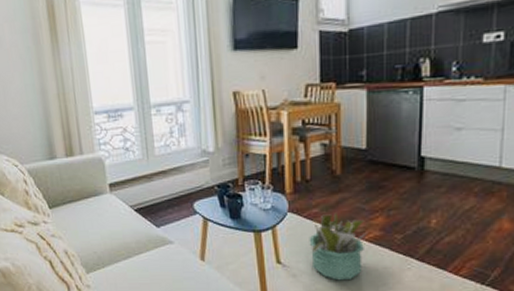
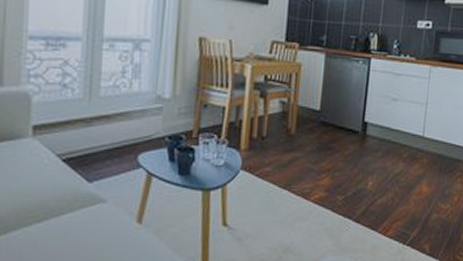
decorative plant: present [309,212,367,281] -> none [258,172,313,244]

